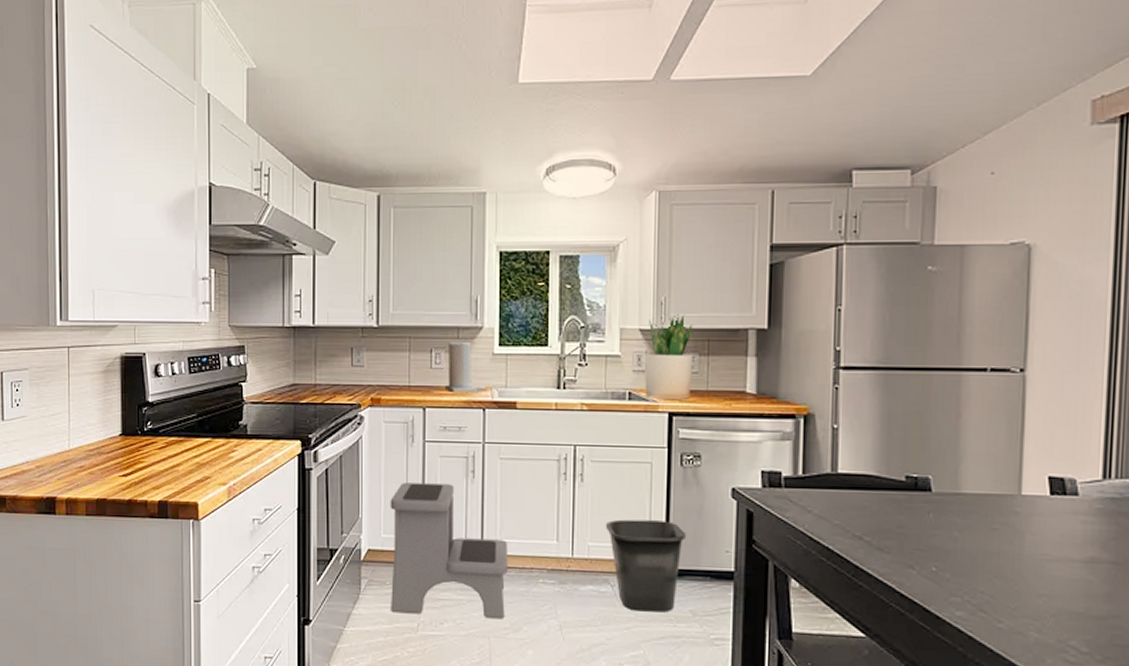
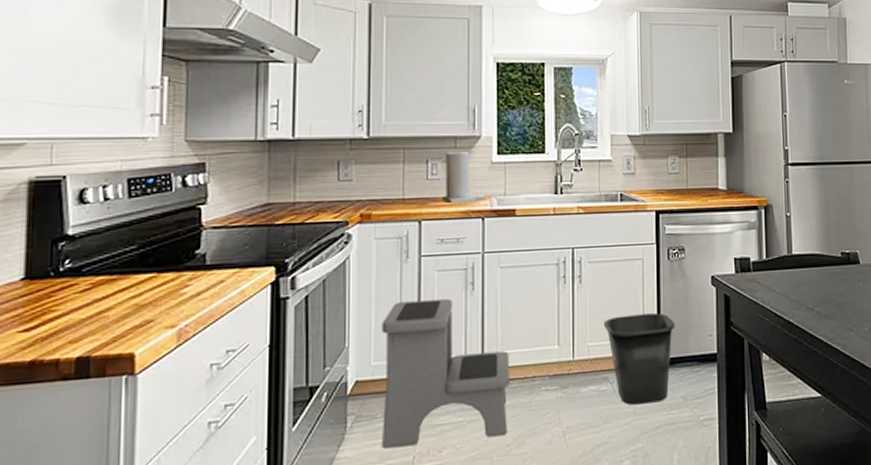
planter: present [644,314,695,401] -> none [634,121,675,200]

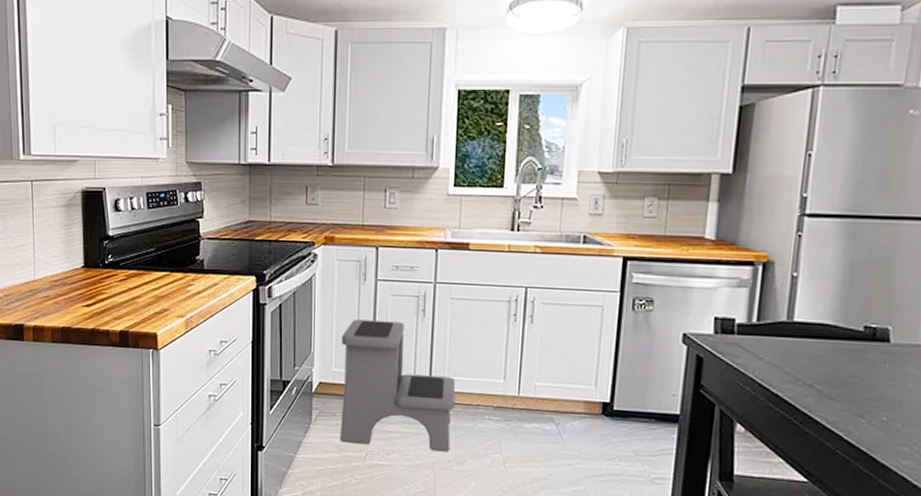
paper towel: present [442,150,485,204] -> none [399,181,440,234]
waste bin: present [603,313,676,405] -> none [553,361,634,451]

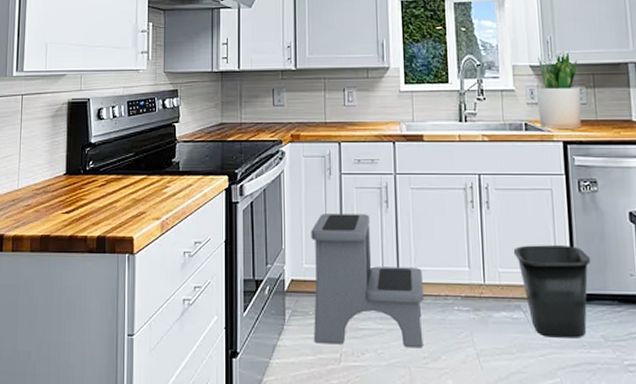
waste bin: none [553,361,634,451] -> present [513,245,591,338]
planter: none [600,157,656,245] -> present [537,51,582,130]

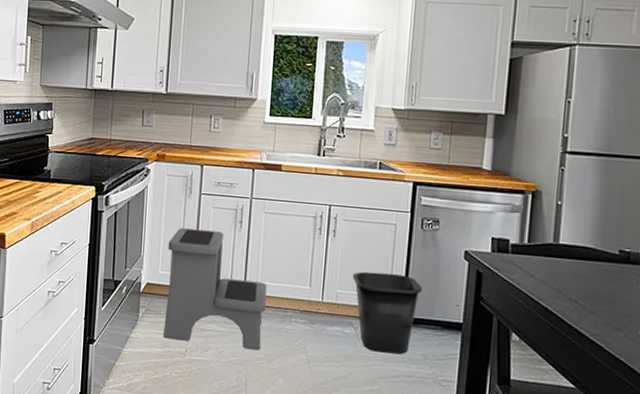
planter: present [537,51,582,130] -> none [393,97,441,172]

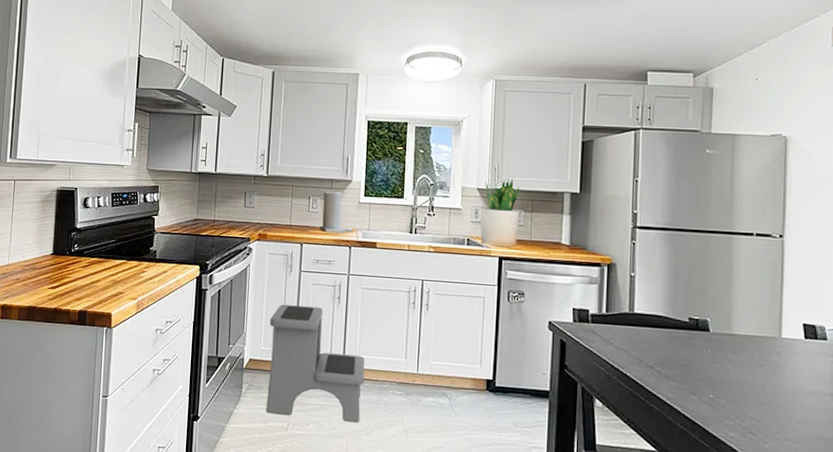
paper towel: none [221,109,256,156] -> present [319,190,353,234]
waste bin: present [352,271,423,354] -> none [445,343,511,423]
planter: none [393,97,441,172] -> present [480,178,522,248]

